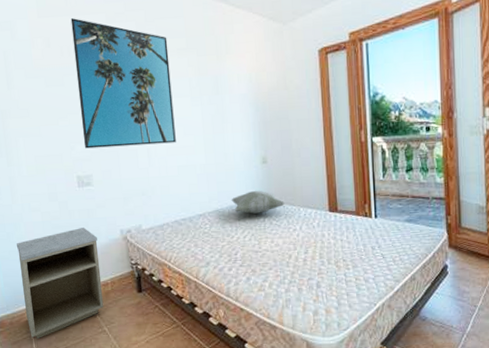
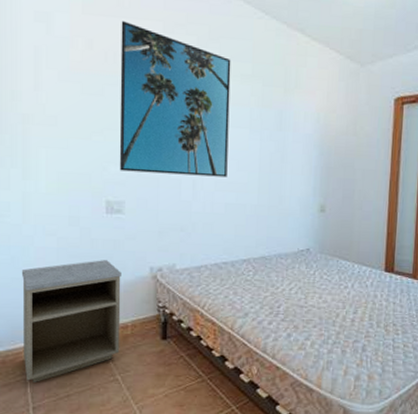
decorative pillow: present [231,190,285,214] -> none [280,240,339,265]

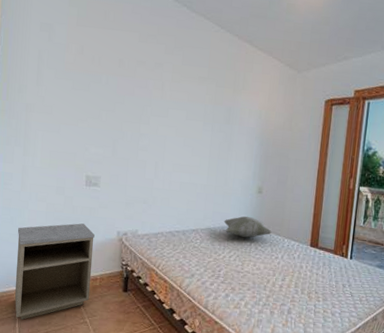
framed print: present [119,21,231,177] -> none [98,32,192,161]
decorative pillow: none [280,240,339,265] -> present [224,216,272,238]

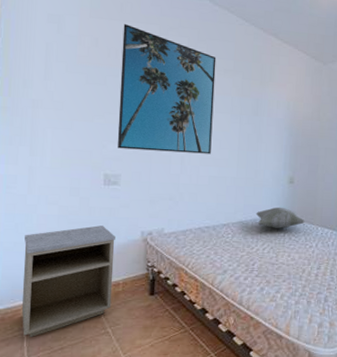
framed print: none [98,32,192,161] -> present [117,24,216,154]

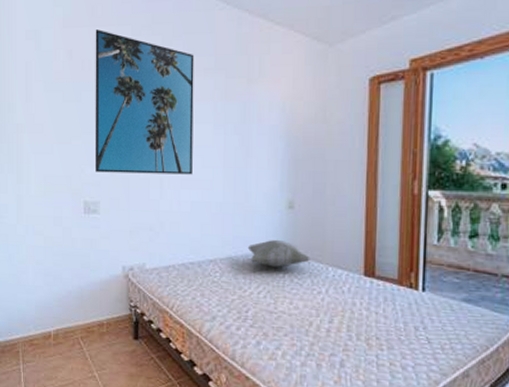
nightstand: present [22,225,115,337] -> none [17,258,97,373]

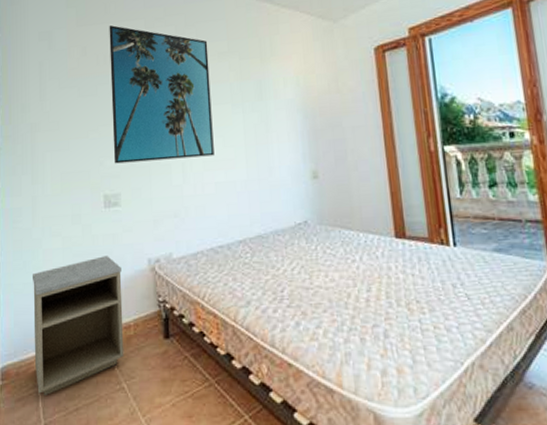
nightstand: none [17,258,97,373] -> present [33,256,124,395]
decorative pillow: present [247,239,310,267] -> none [276,211,340,240]

